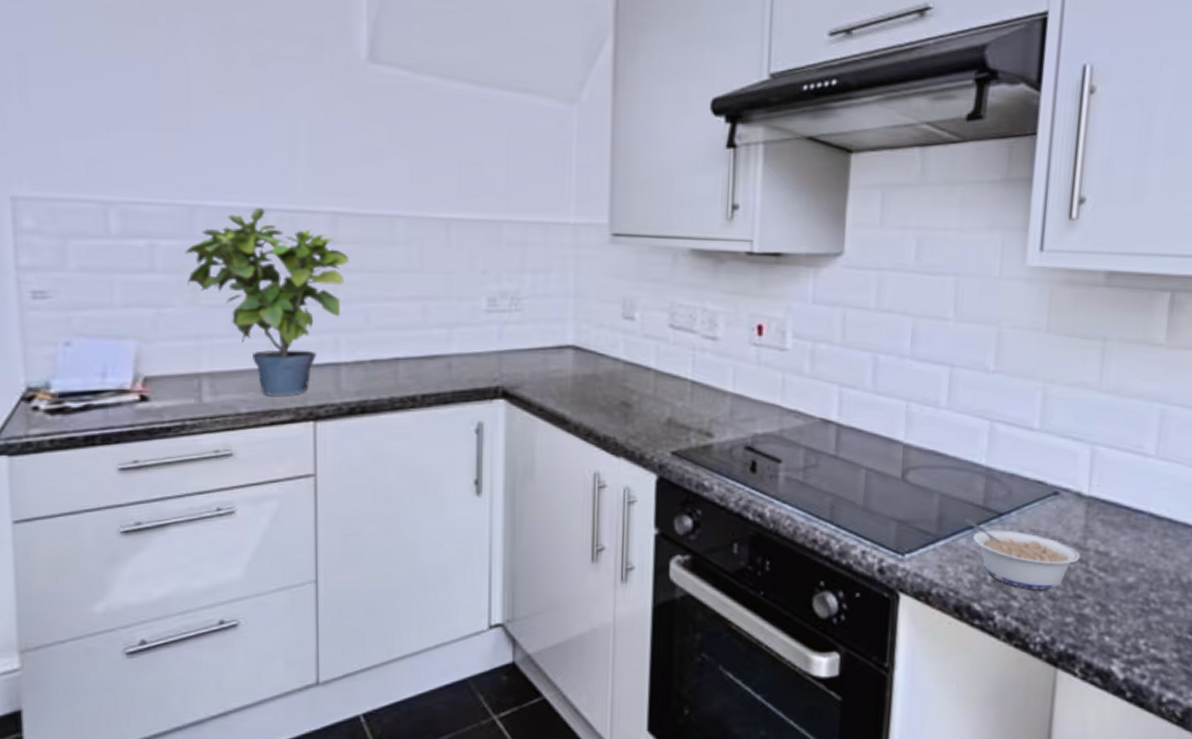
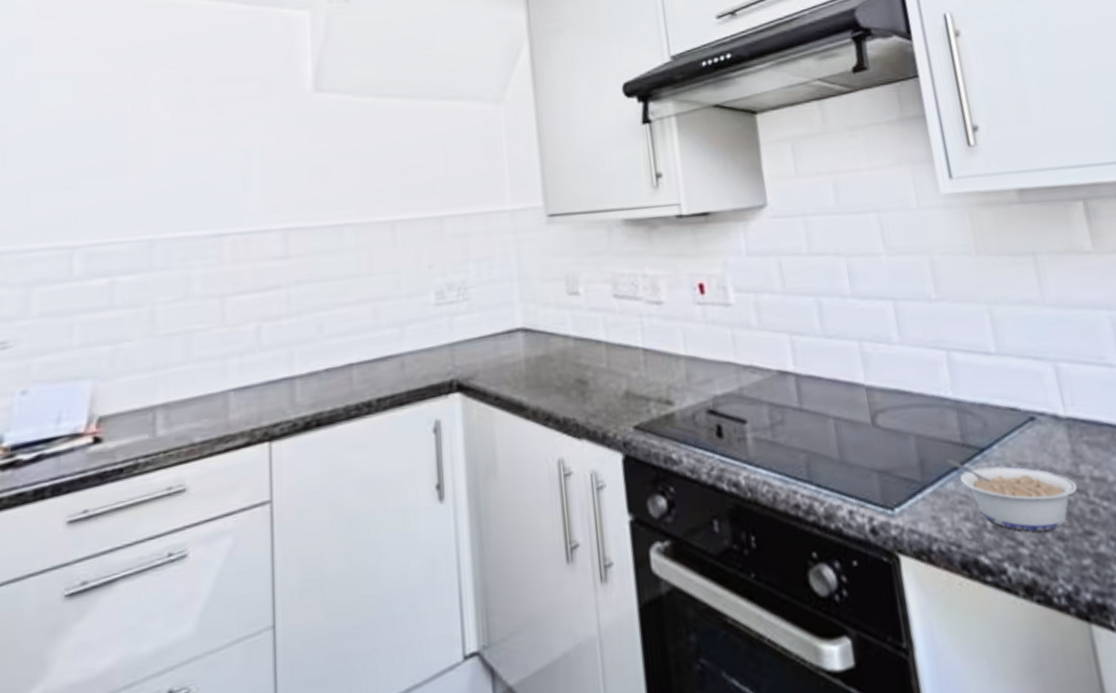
potted plant: present [185,207,350,396] -> none [144,233,302,421]

